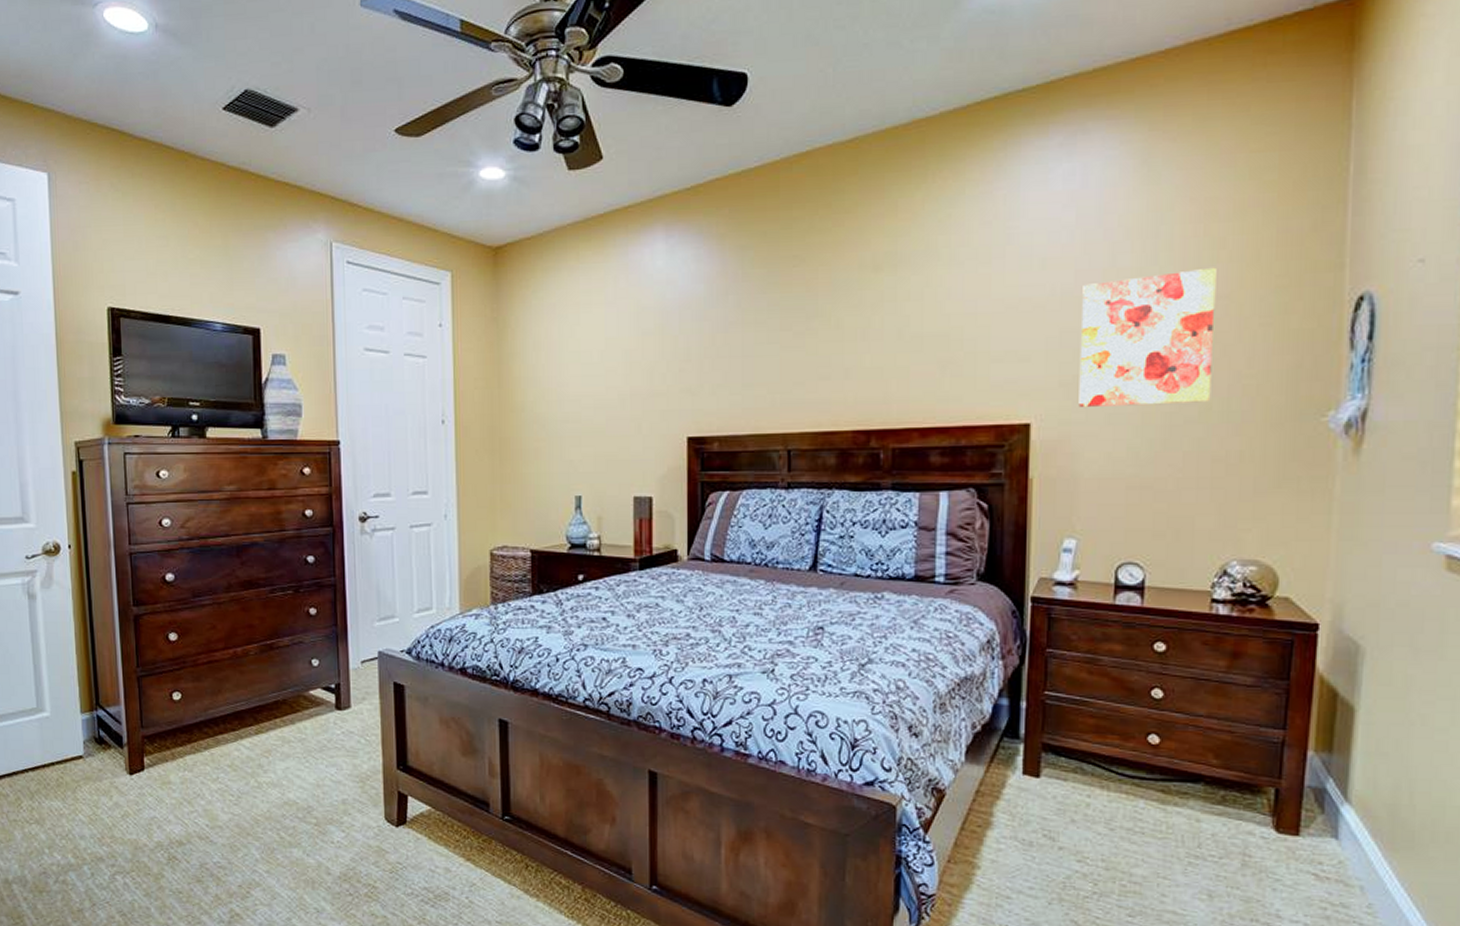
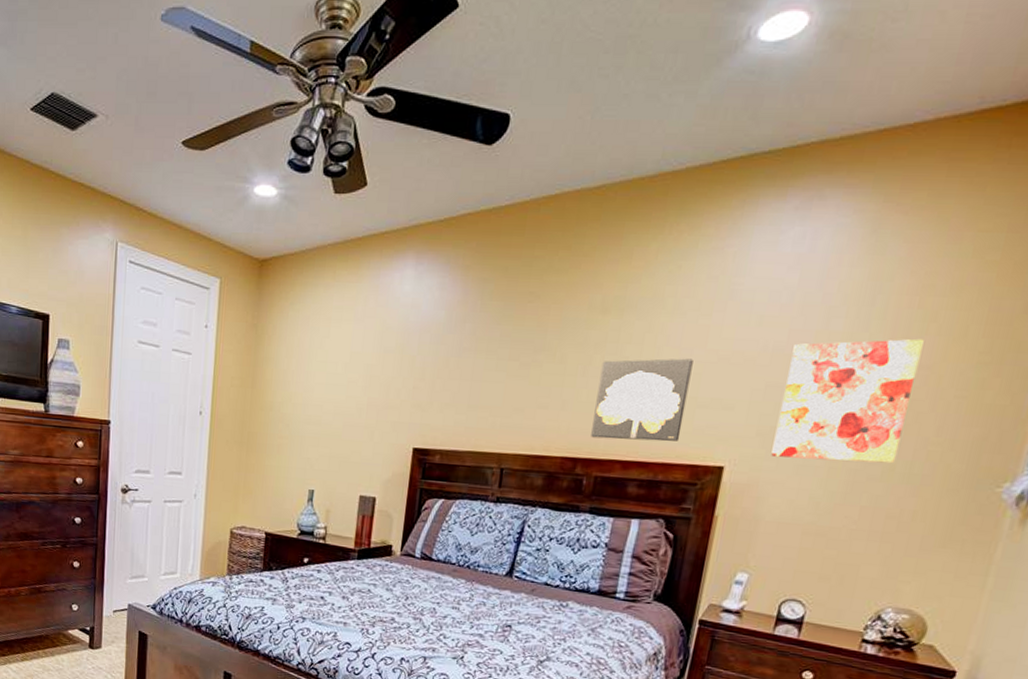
wall art: none [881,311,979,406] -> present [591,358,693,442]

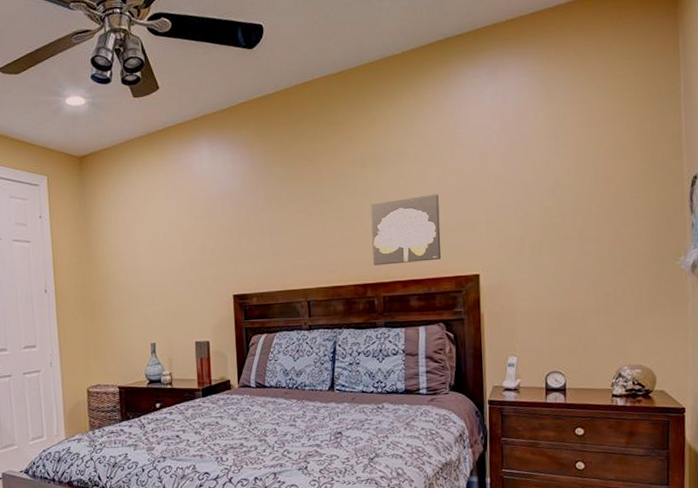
wall art: present [771,338,924,464] -> none [509,158,601,261]

